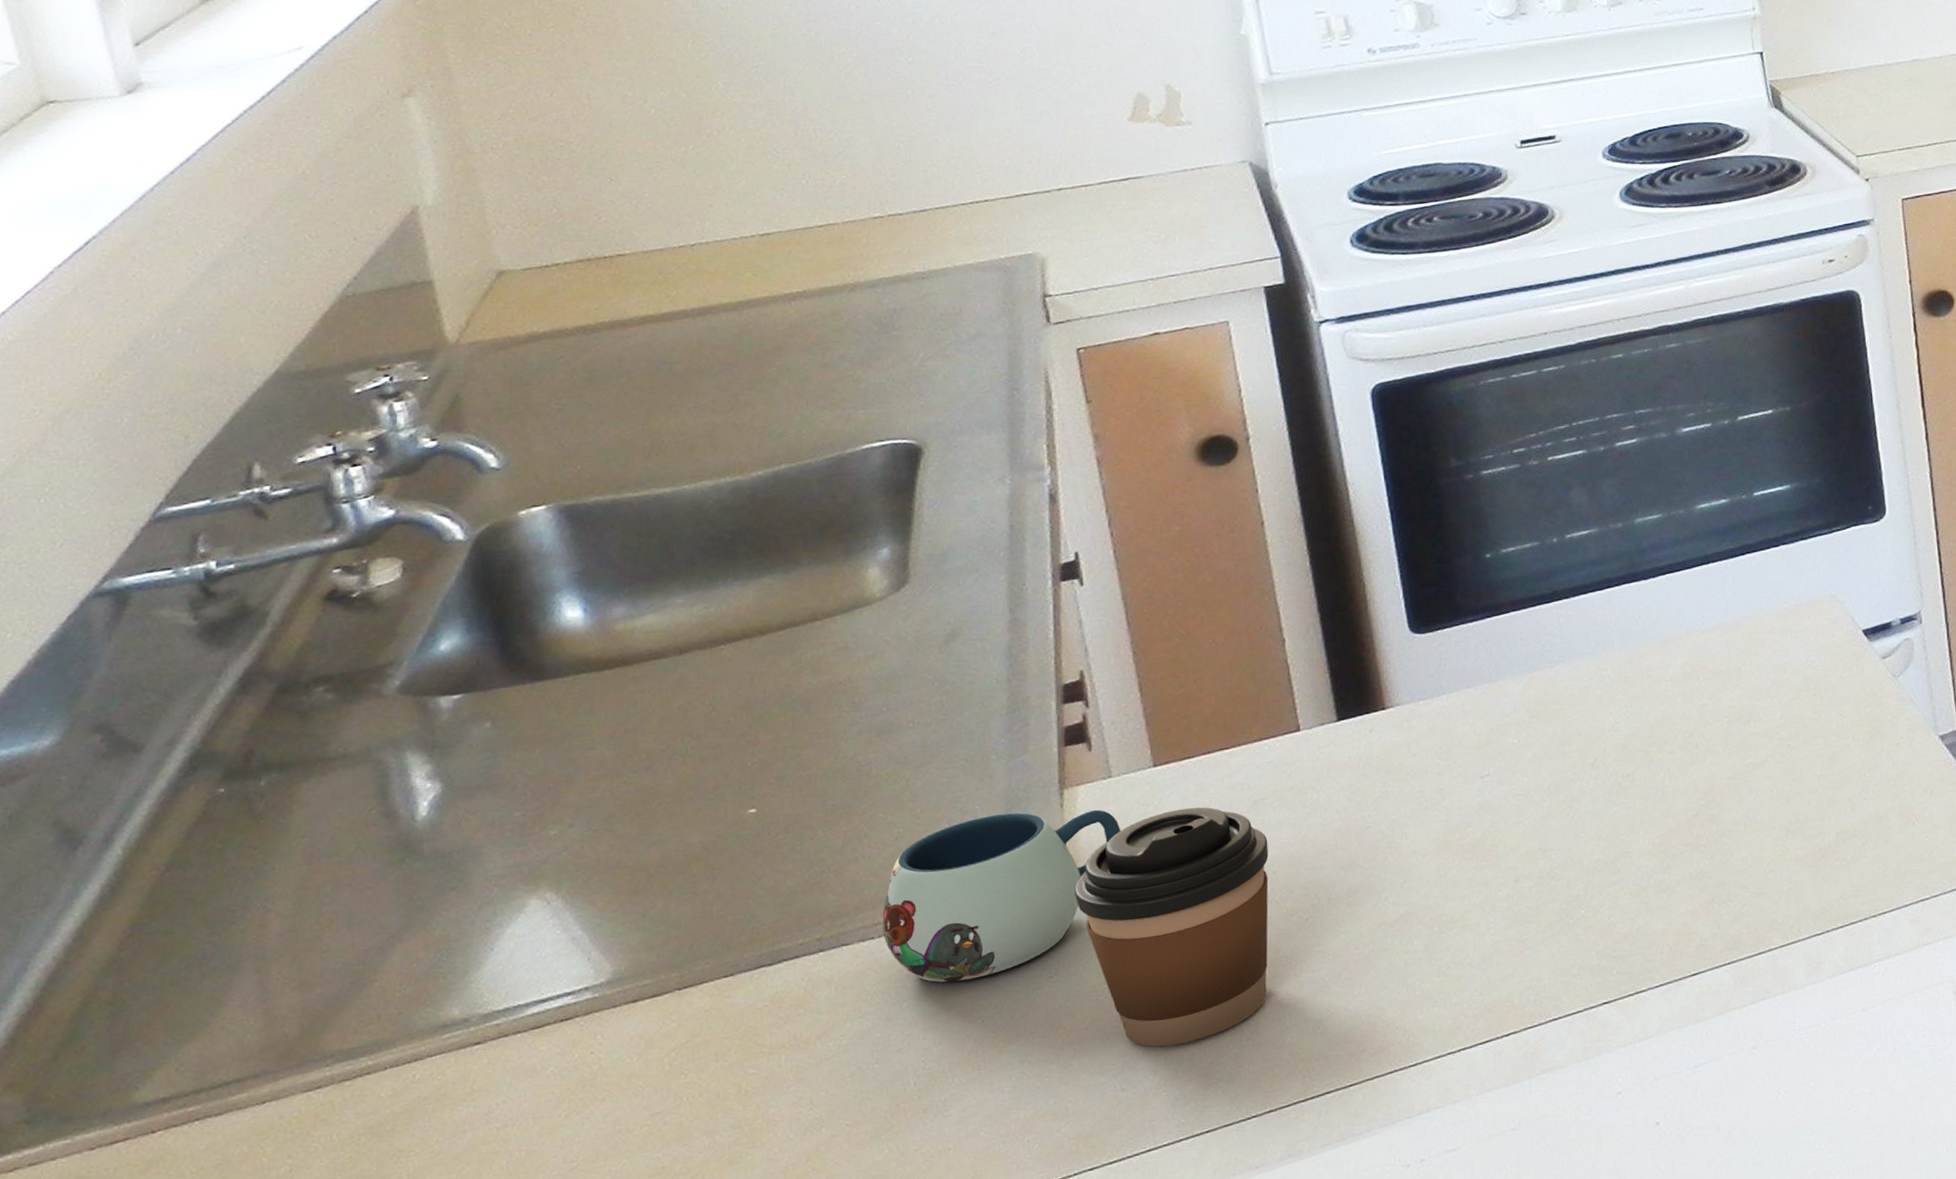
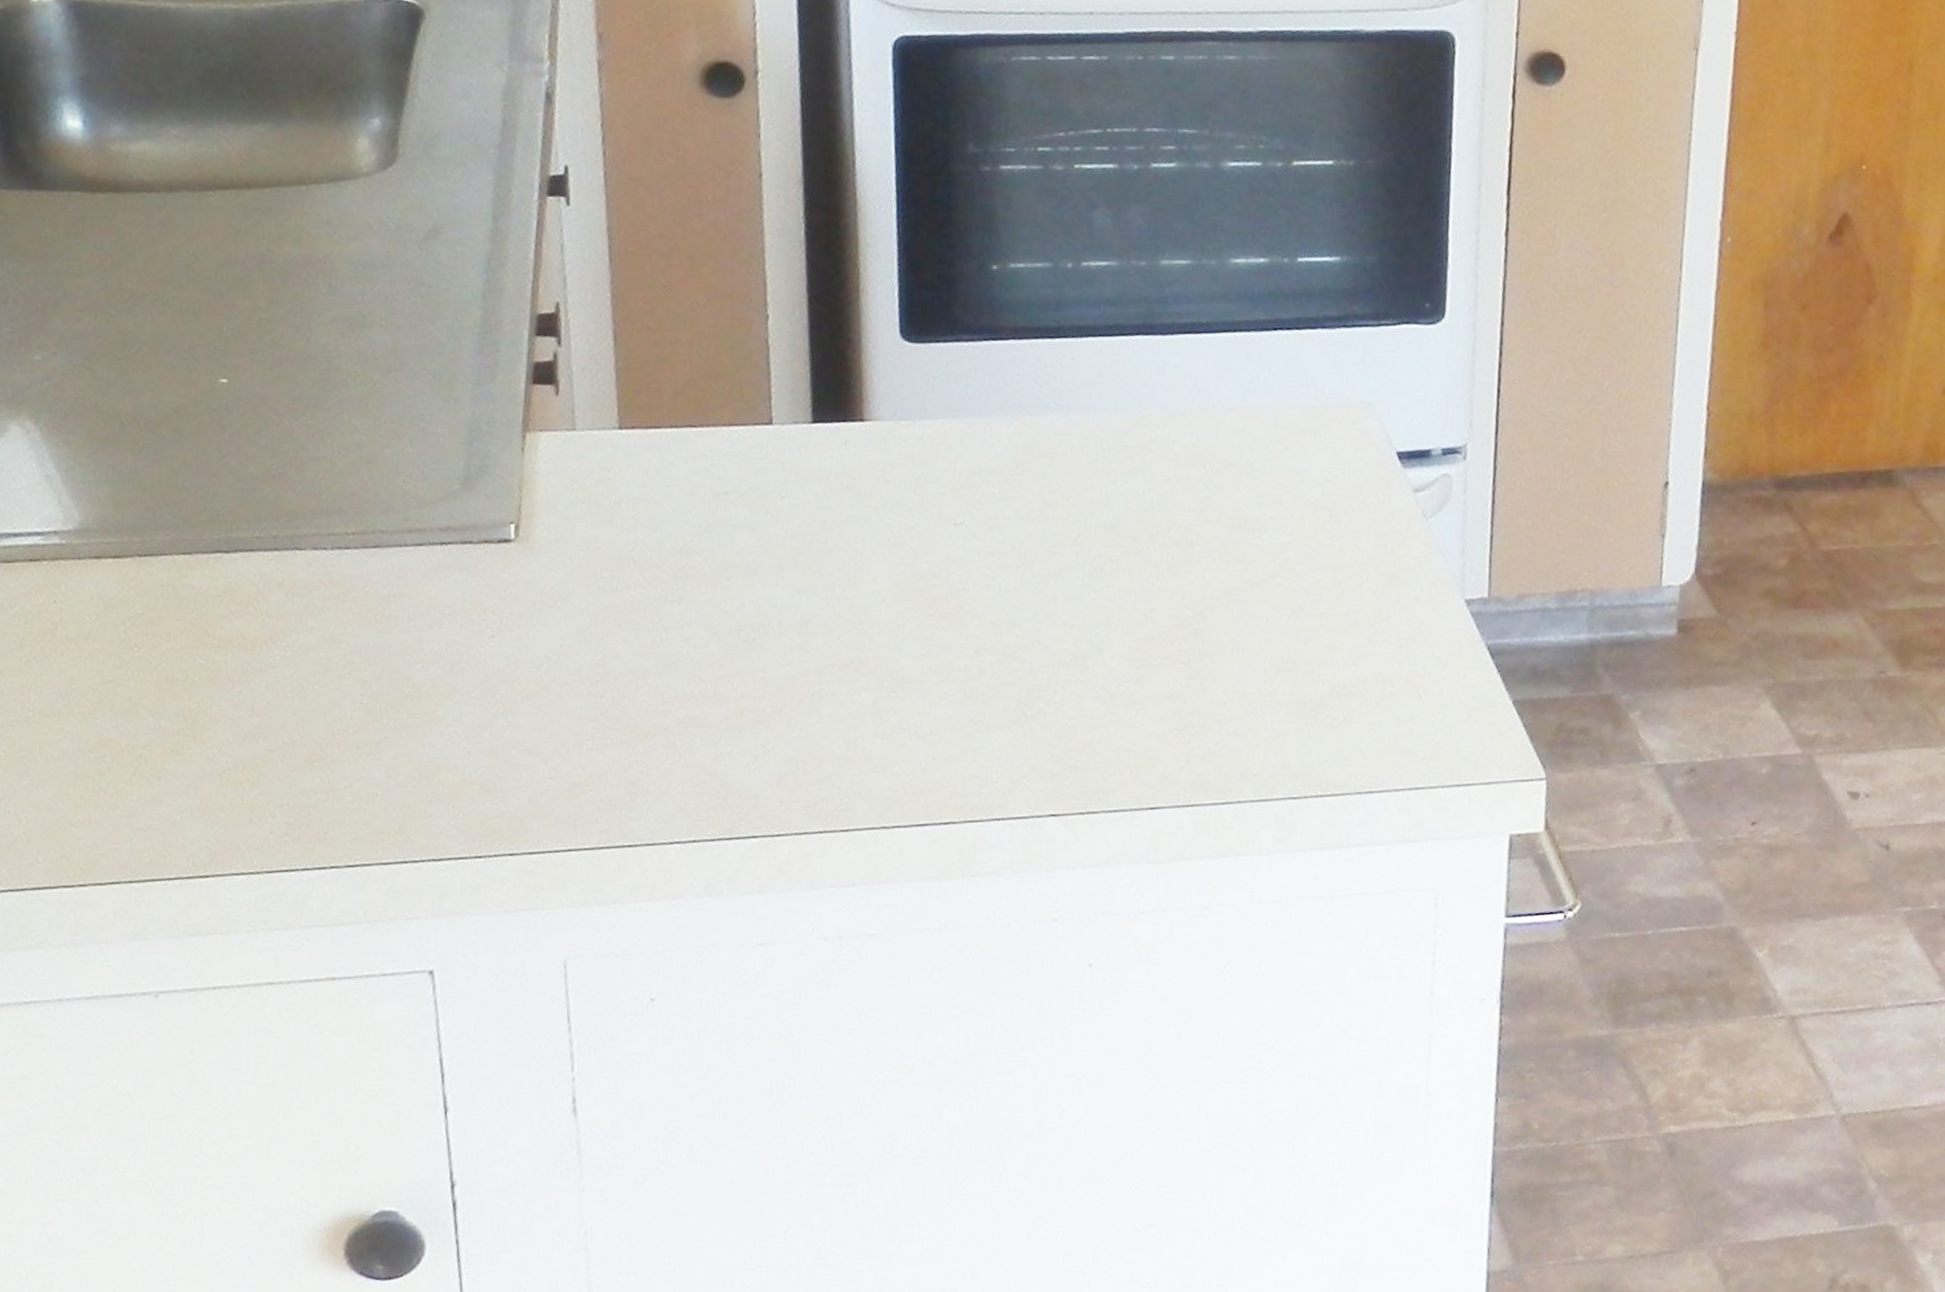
mug: present [882,809,1120,983] -> none [336,442,578,619]
coffee cup: present [1073,807,1269,1047] -> none [525,482,725,744]

